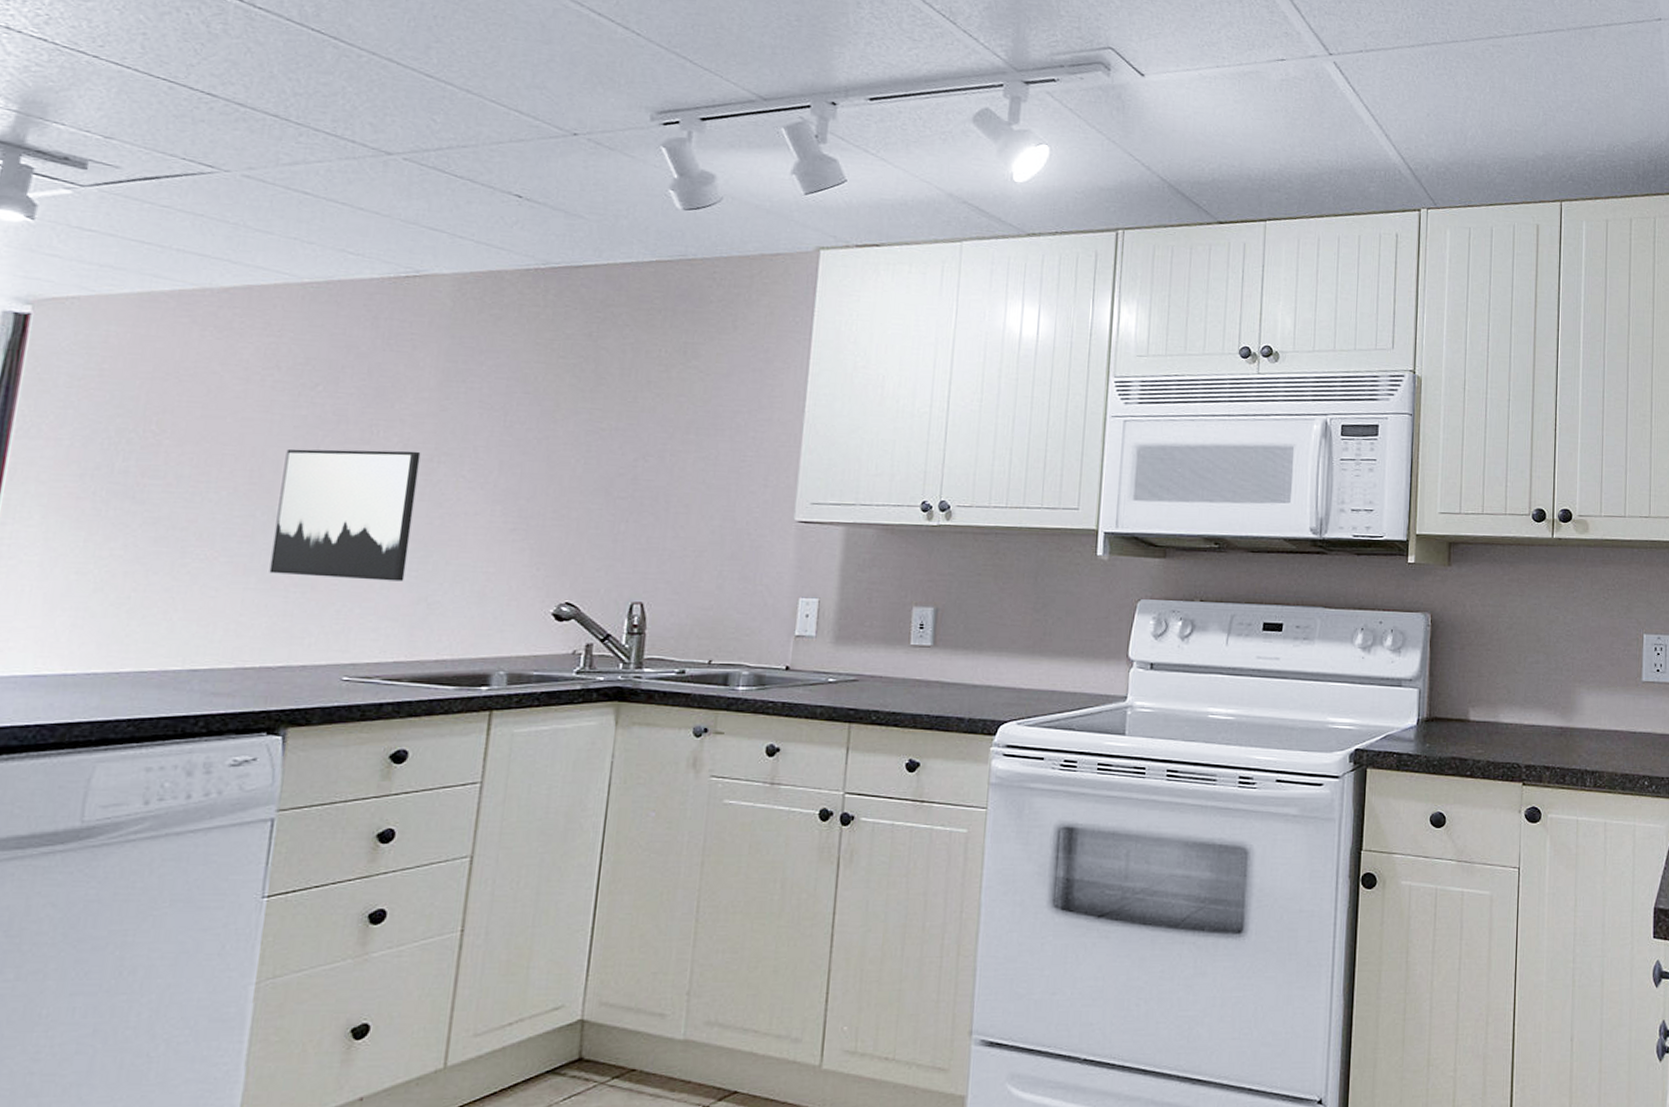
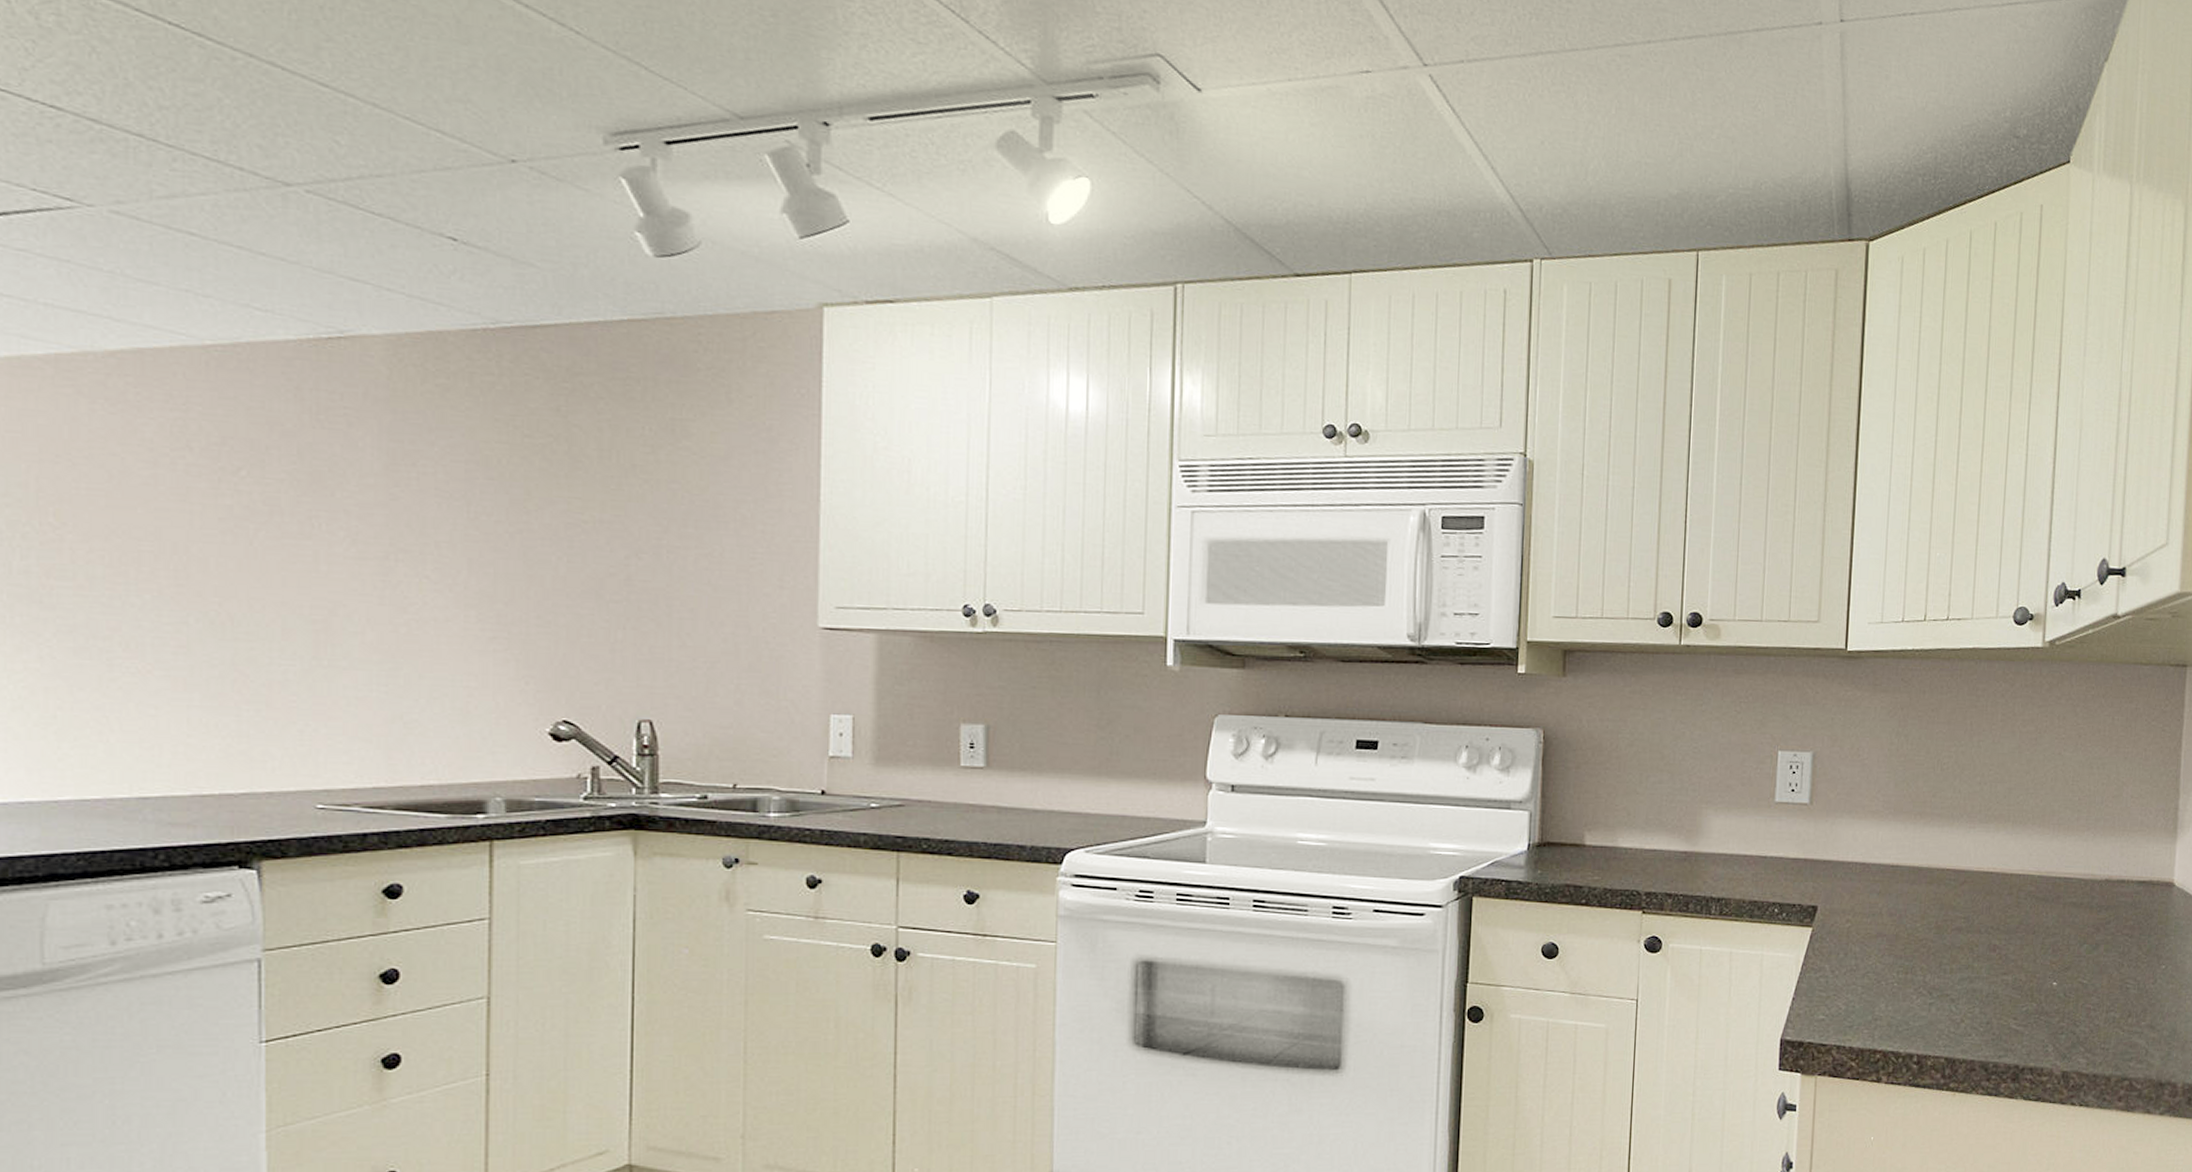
wall art: present [269,449,421,581] -> none [214,544,374,697]

